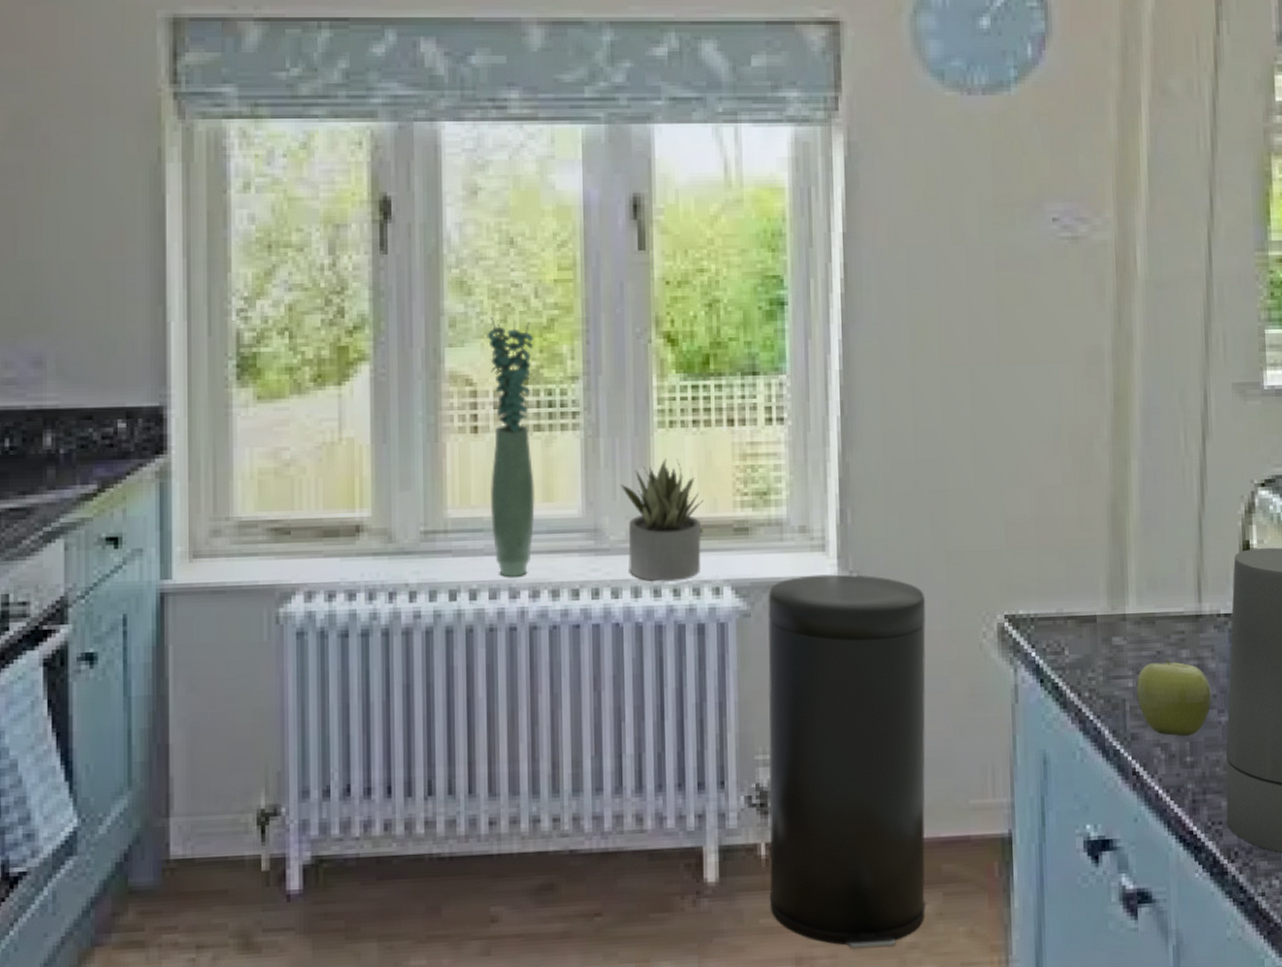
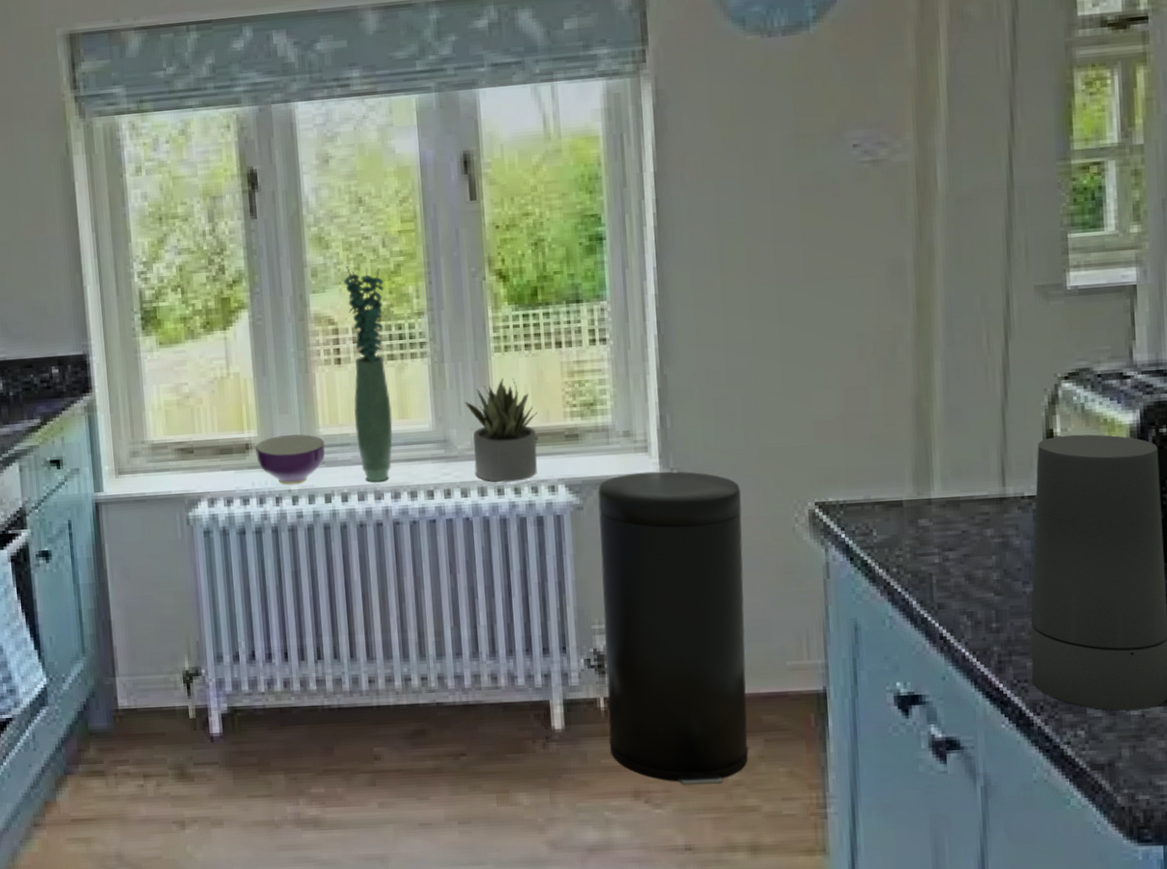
bowl: none [368,516,453,578] -> present [255,434,325,485]
fruit: present [1136,658,1212,737] -> none [942,537,1016,606]

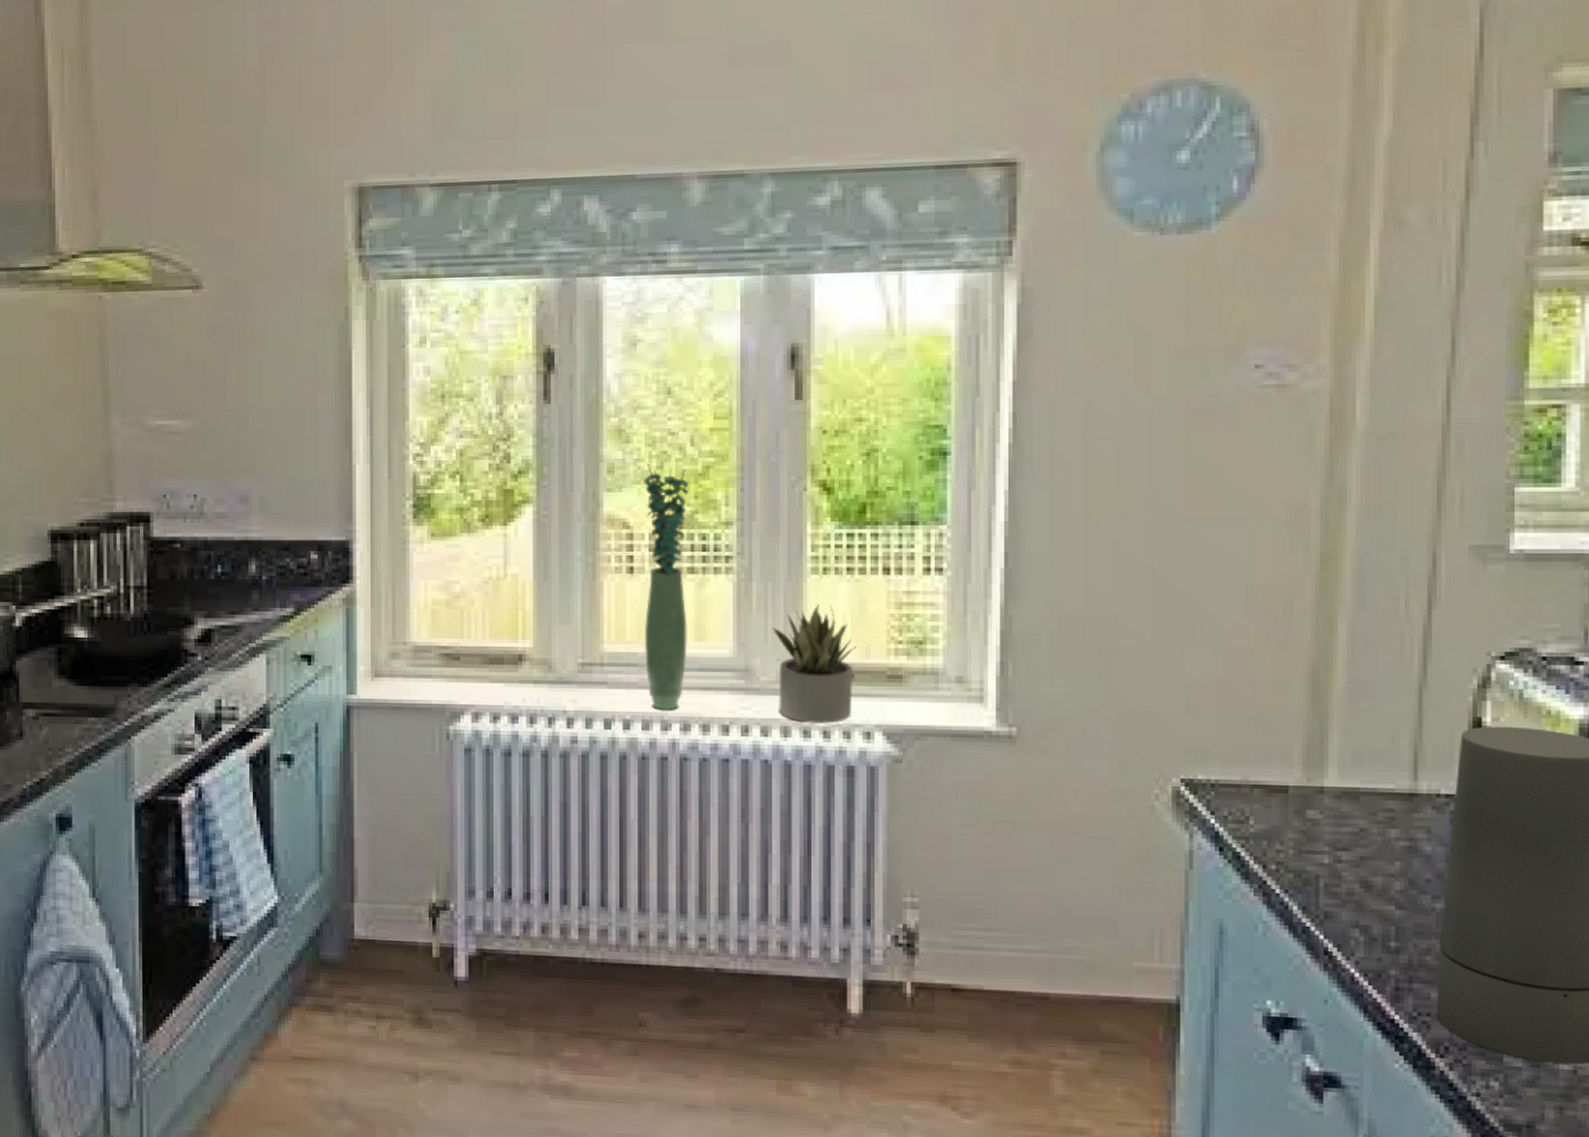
bowl: present [255,434,325,485] -> none [530,649,609,705]
pedal bin: present [597,471,749,786] -> none [914,726,1092,1097]

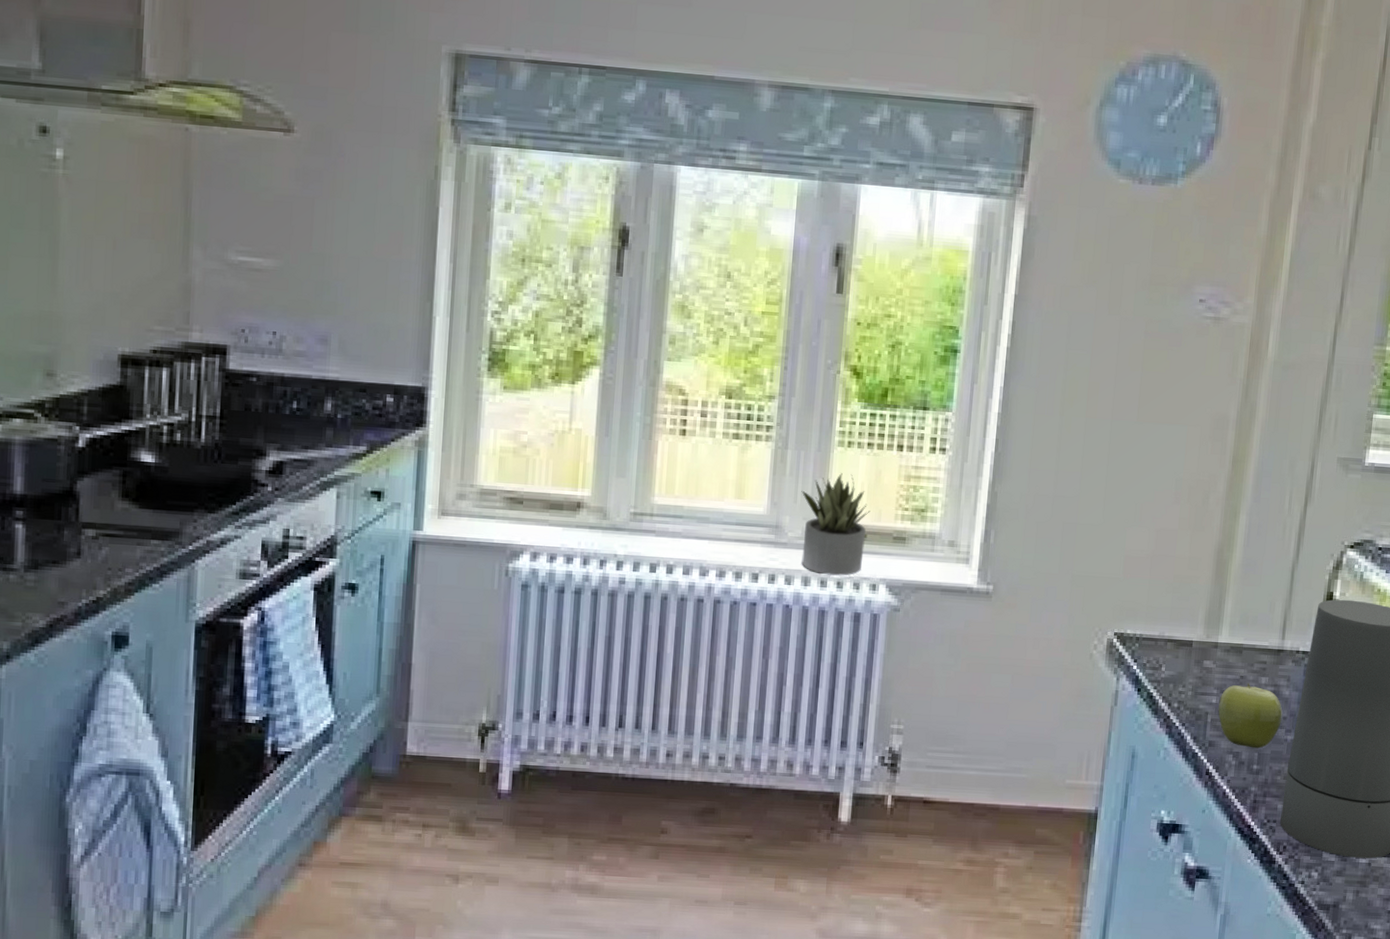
vase: present [643,464,690,711] -> none [689,338,741,559]
fruit: none [1333,837,1425,921] -> present [1218,683,1283,749]

